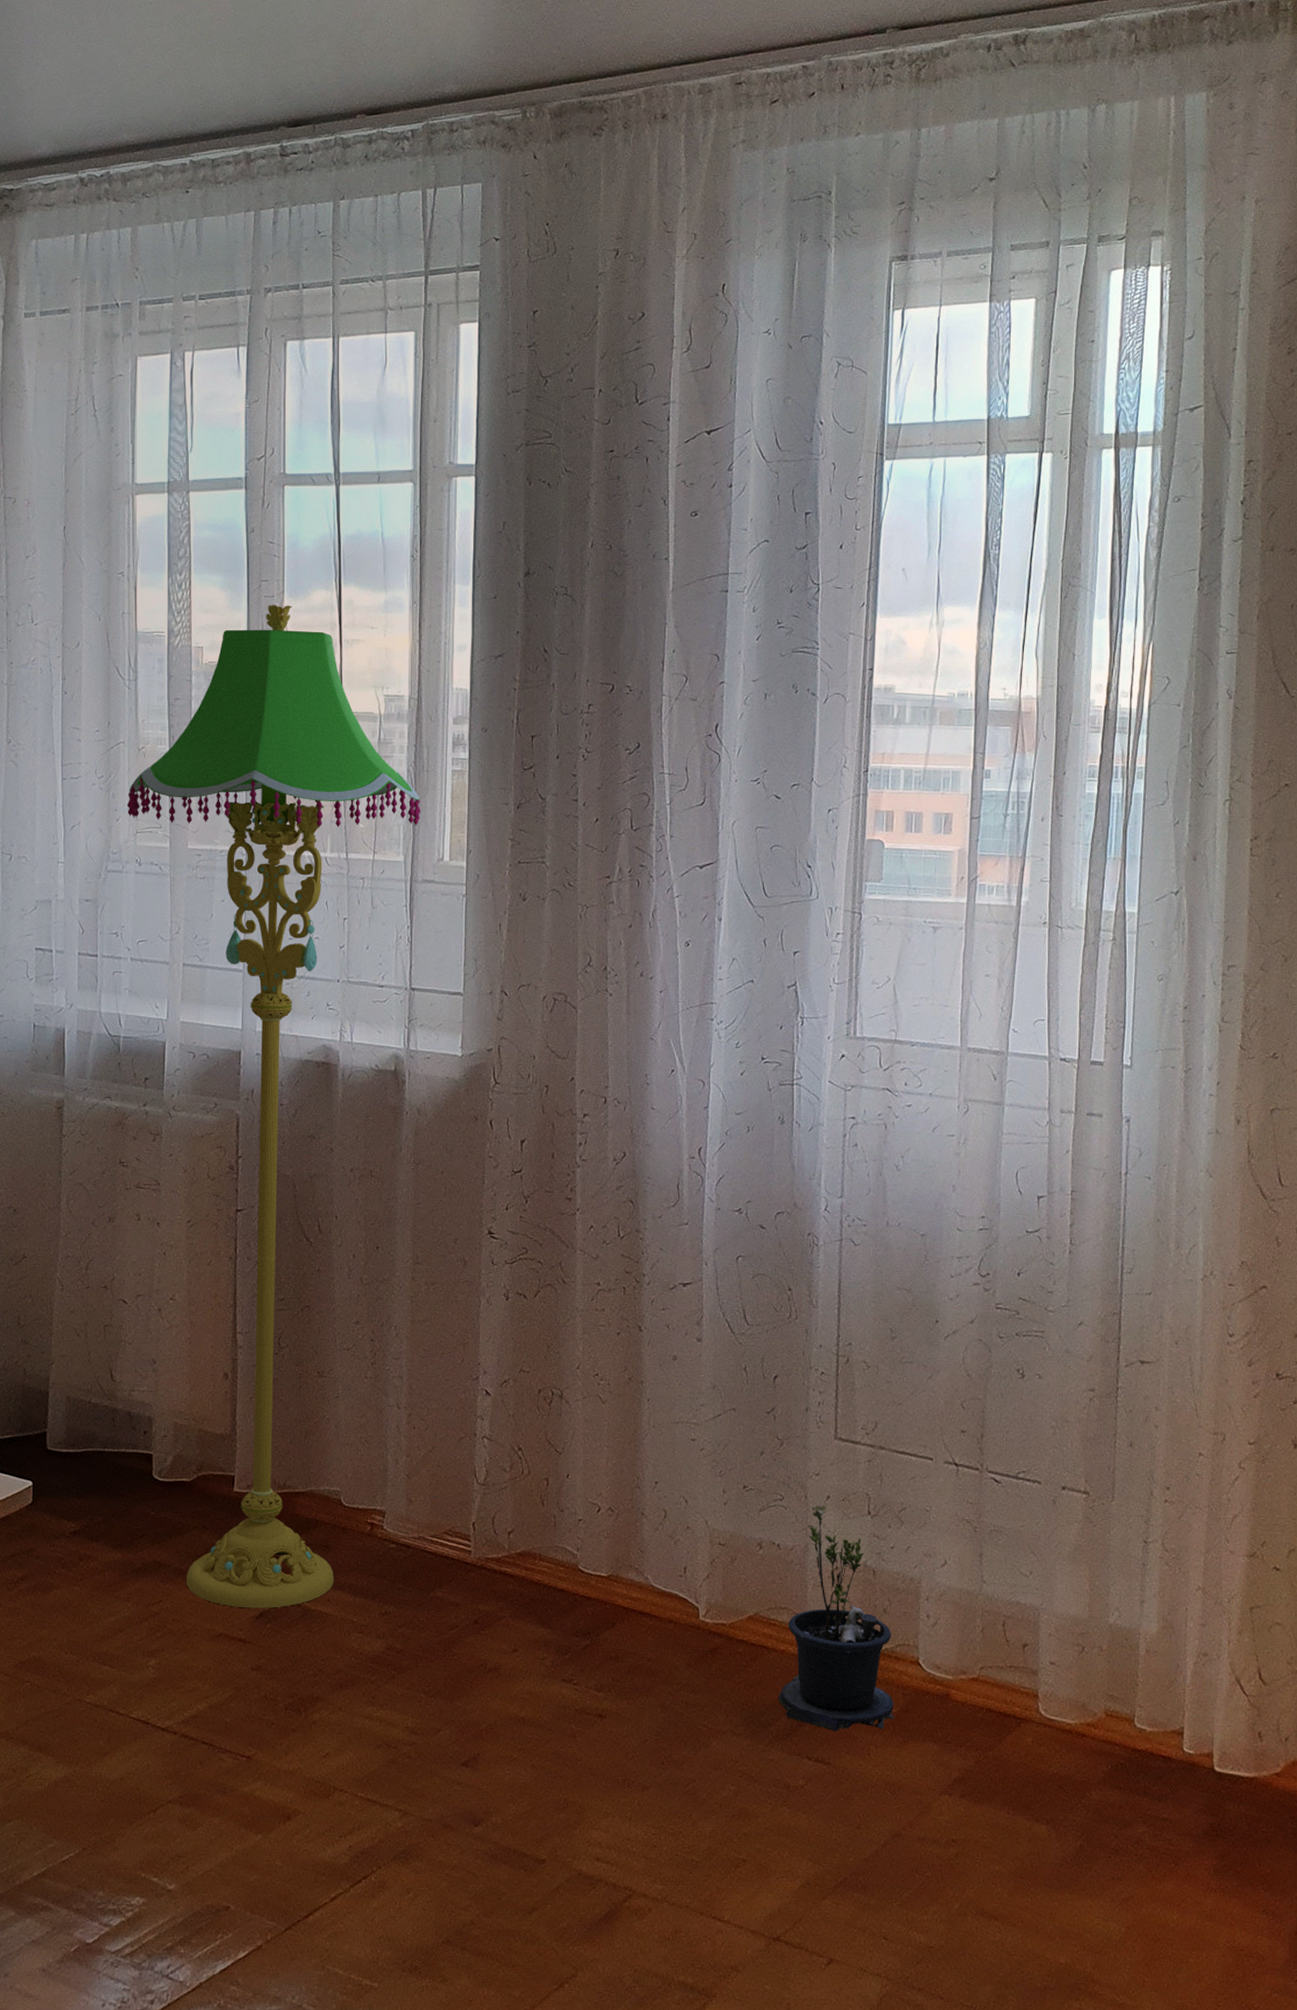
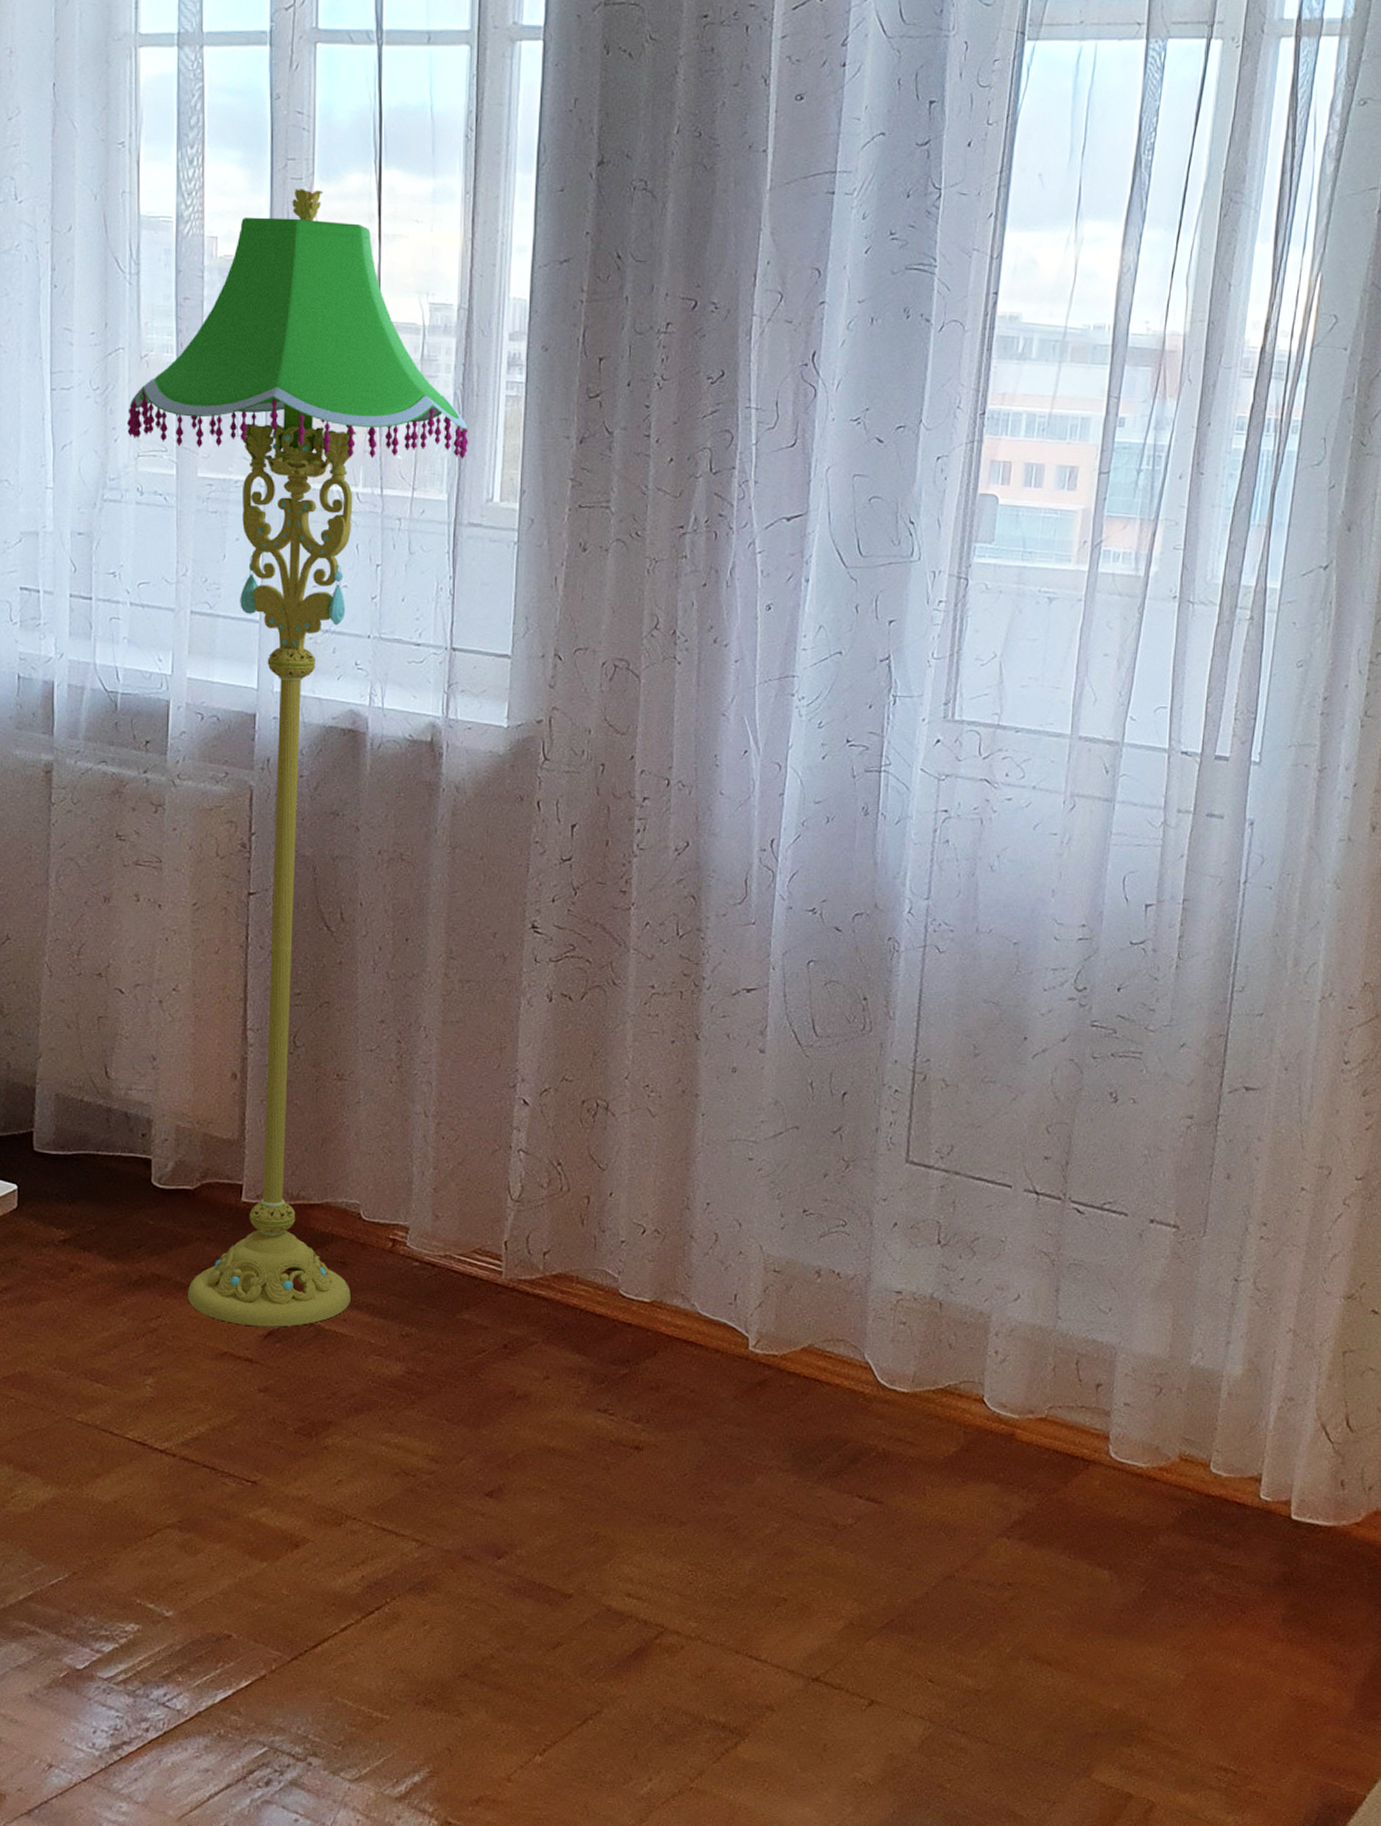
potted plant: present [777,1505,905,1731] -> none [829,1233,974,1470]

